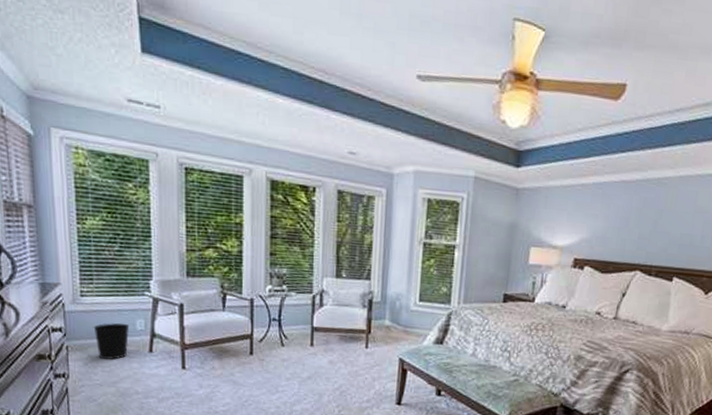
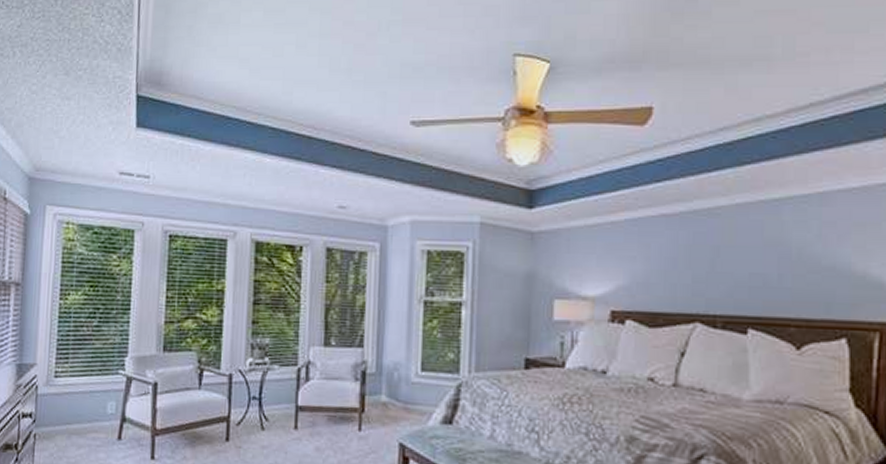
wastebasket: present [93,323,130,360] -> none [63,406,100,450]

